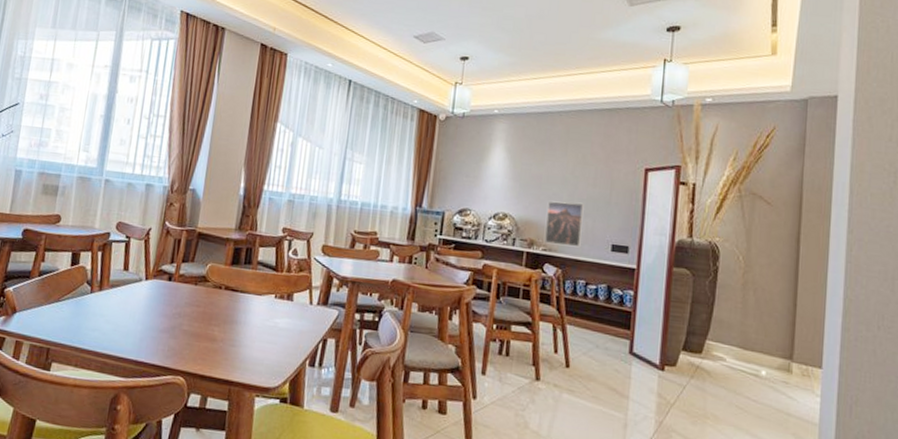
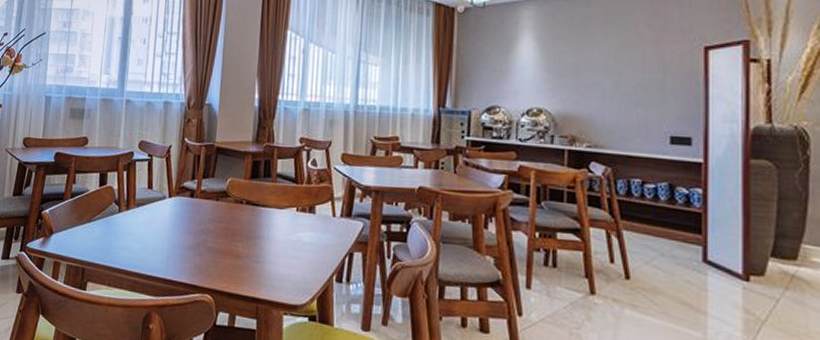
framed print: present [545,201,584,248] -> none [589,91,633,142]

